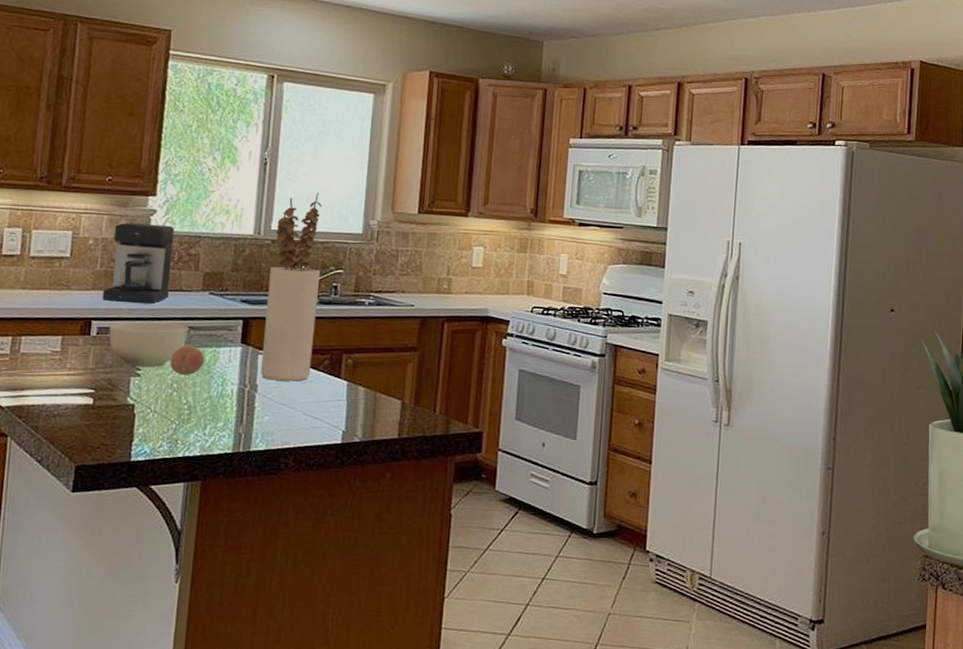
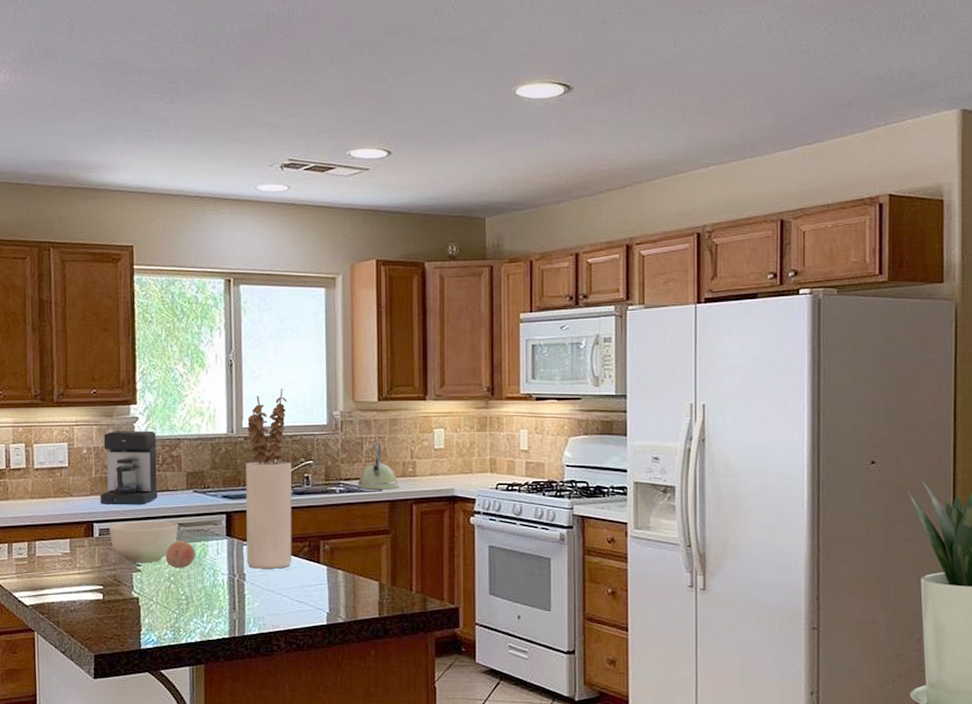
kettle: none [388,255,432,306] -> present [357,441,399,490]

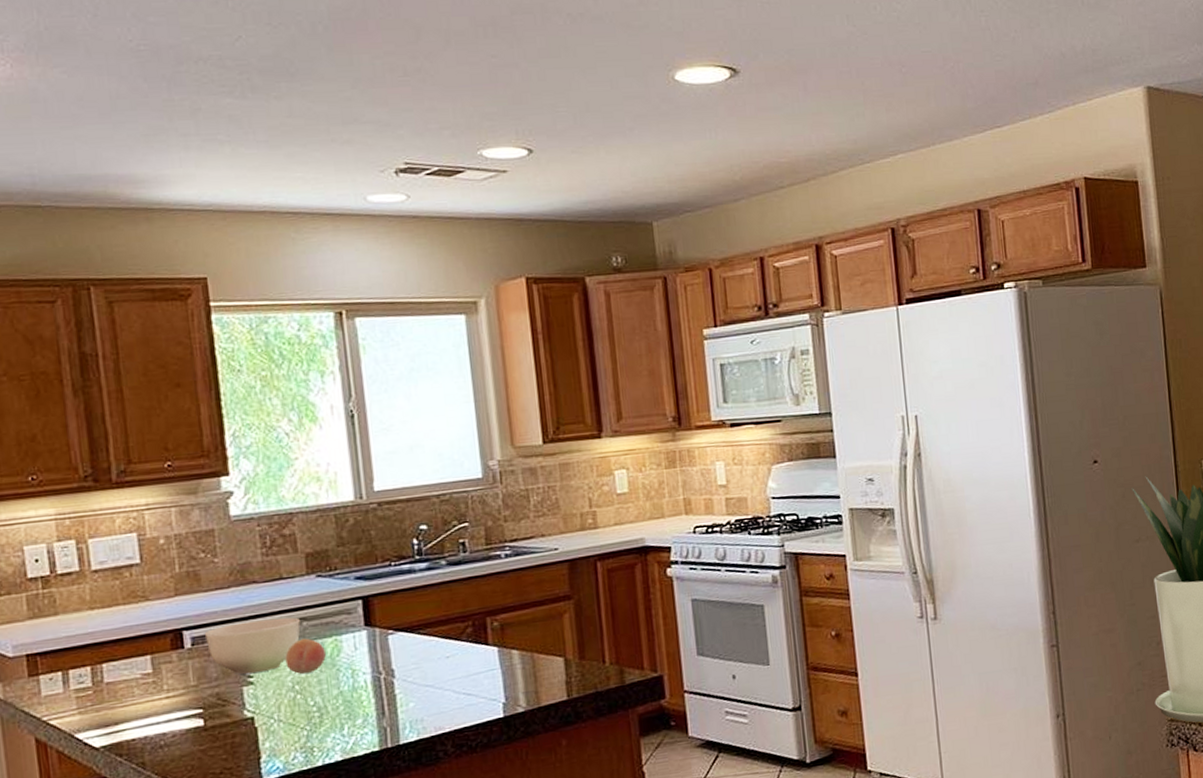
coffee maker: present [100,431,157,505] -> none [187,506,268,606]
vase: present [246,388,292,569] -> none [379,439,453,662]
kettle: present [357,441,399,490] -> none [526,491,578,551]

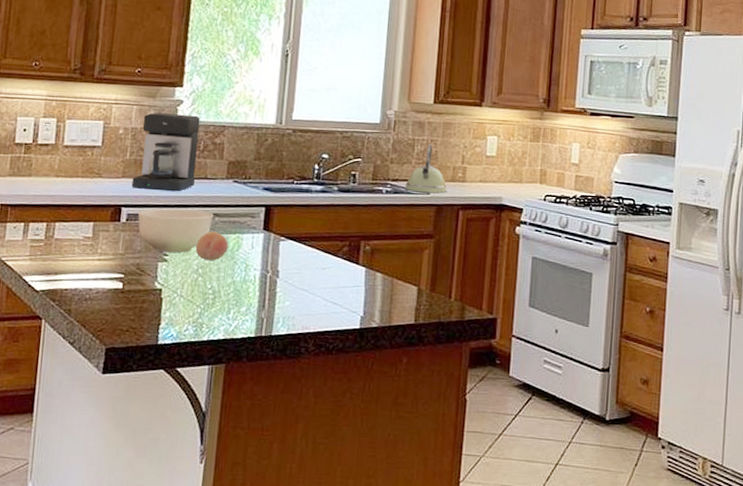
coffee maker: none [187,506,268,606] -> present [131,113,200,192]
kettle: none [526,491,578,551] -> present [404,144,447,194]

